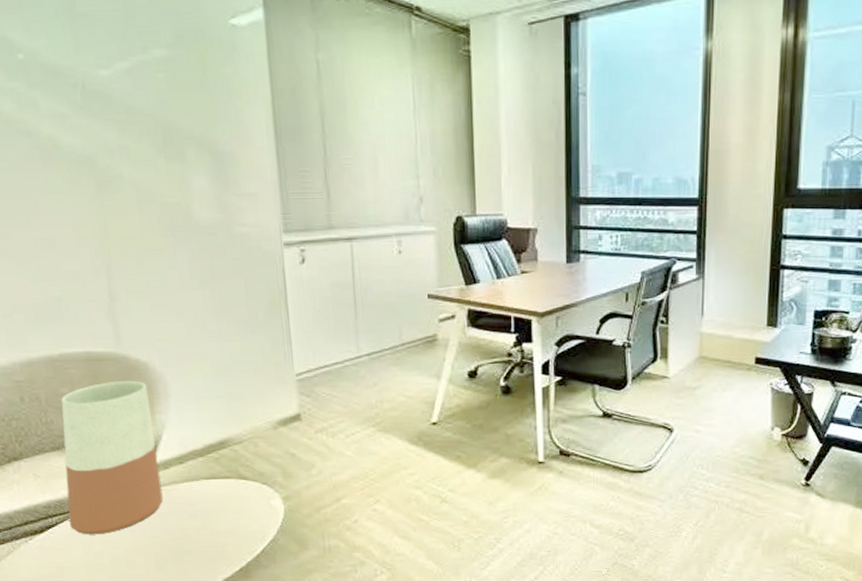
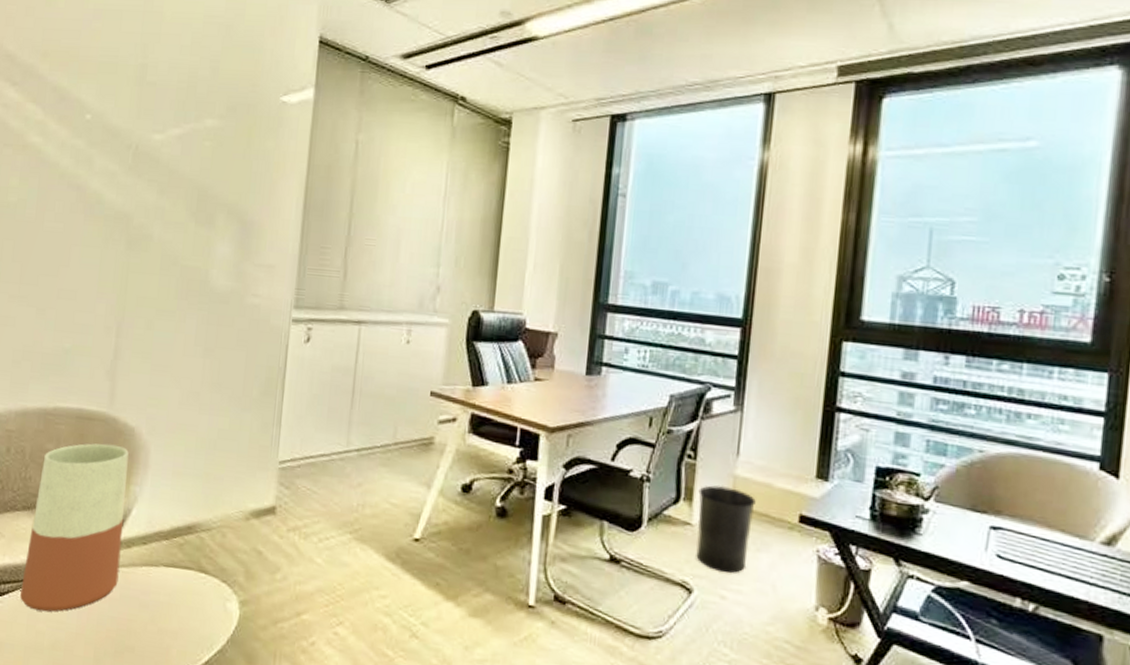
waste bin: none [672,342,719,411] -> present [696,485,756,573]

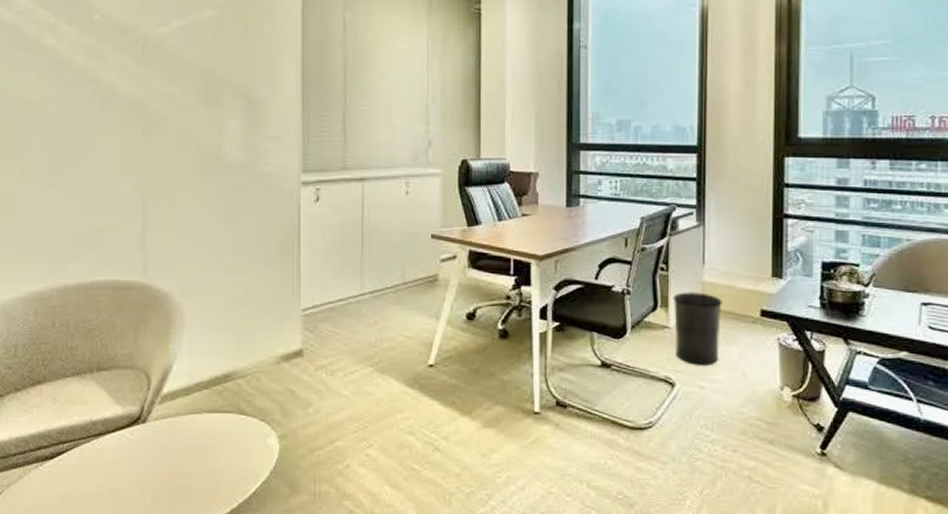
vase: present [20,443,129,612] -> none [78,309,167,465]

